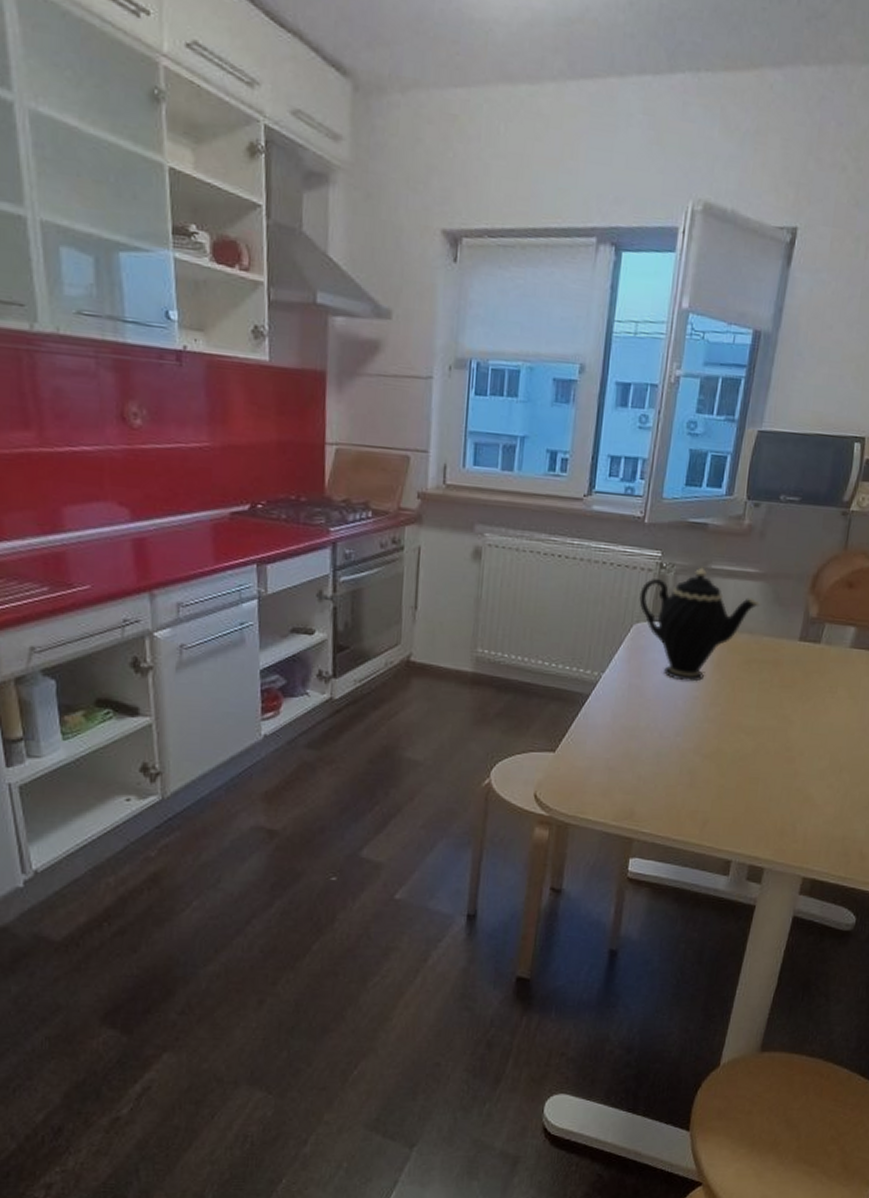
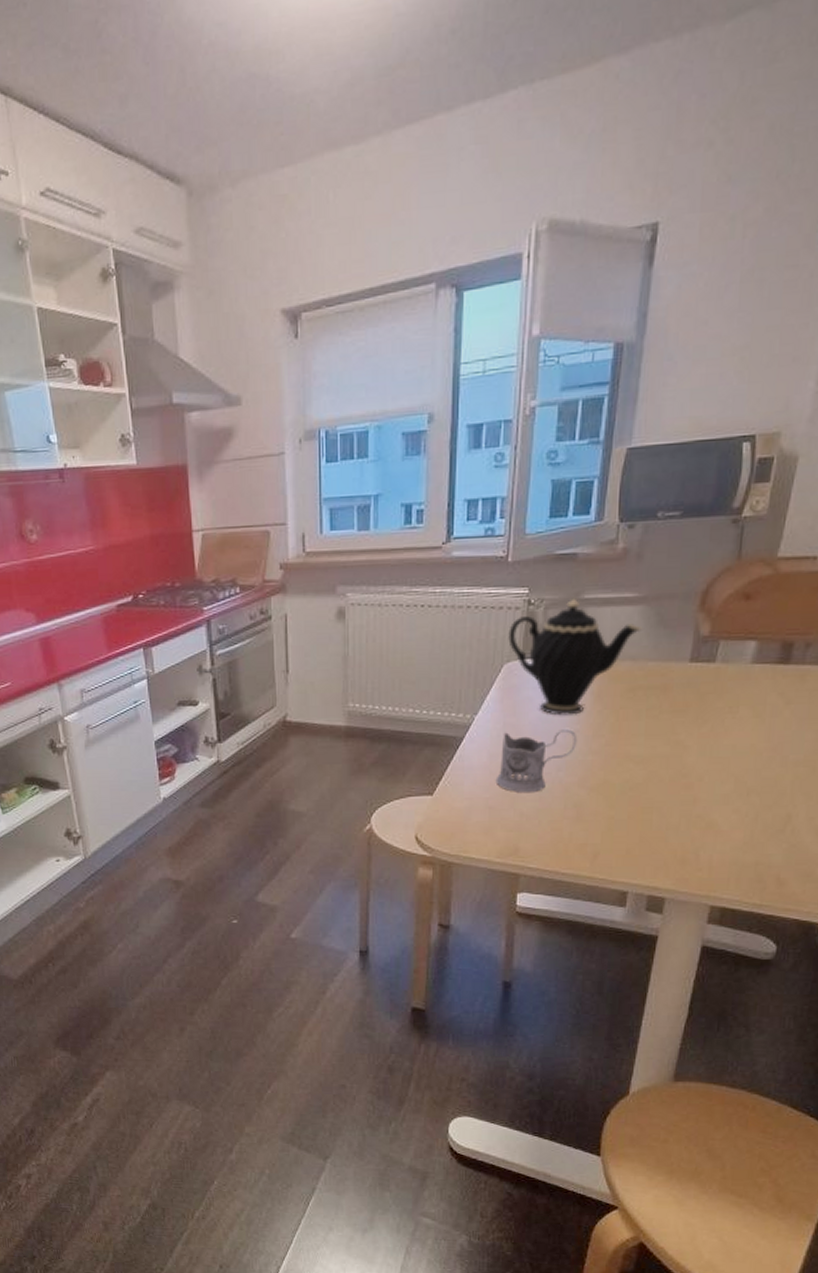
tea glass holder: none [617,693,695,756] -> present [495,729,576,792]

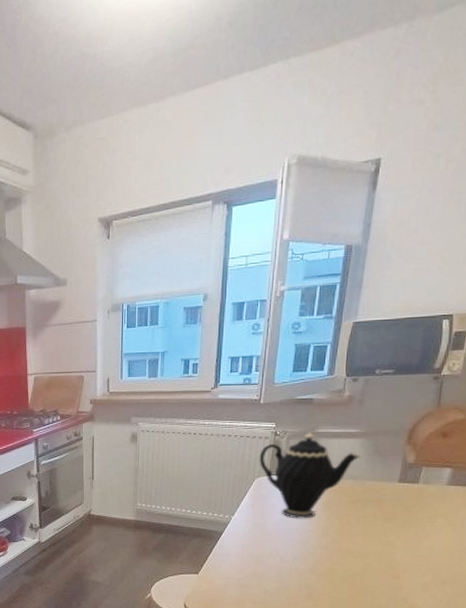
tea glass holder: present [495,729,576,792] -> none [246,529,309,575]

